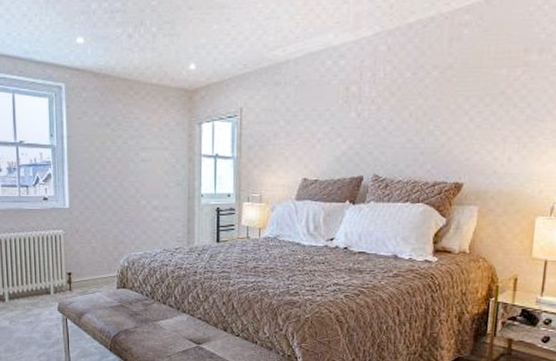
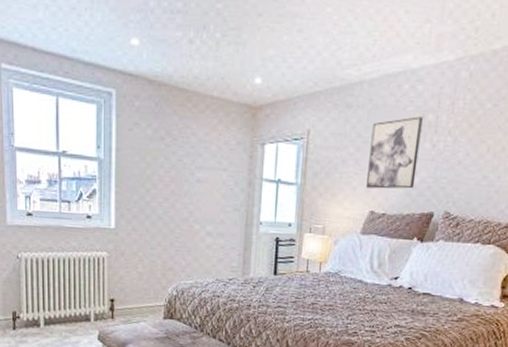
wall art: none [298,89,346,158] -> present [366,116,423,189]

